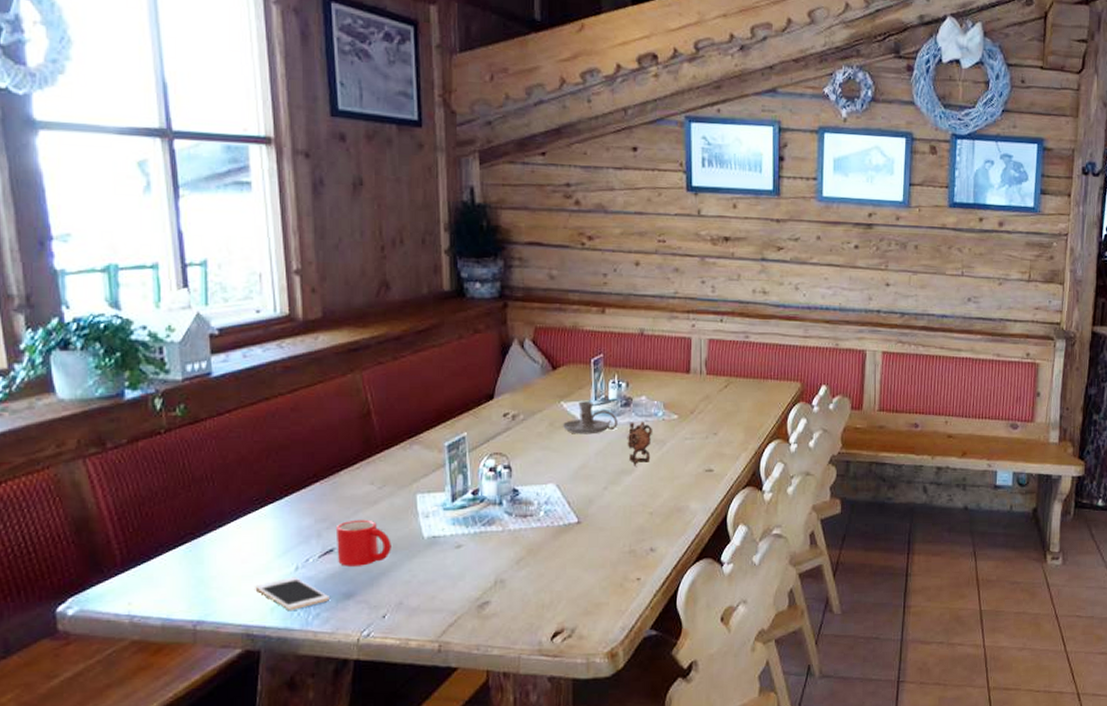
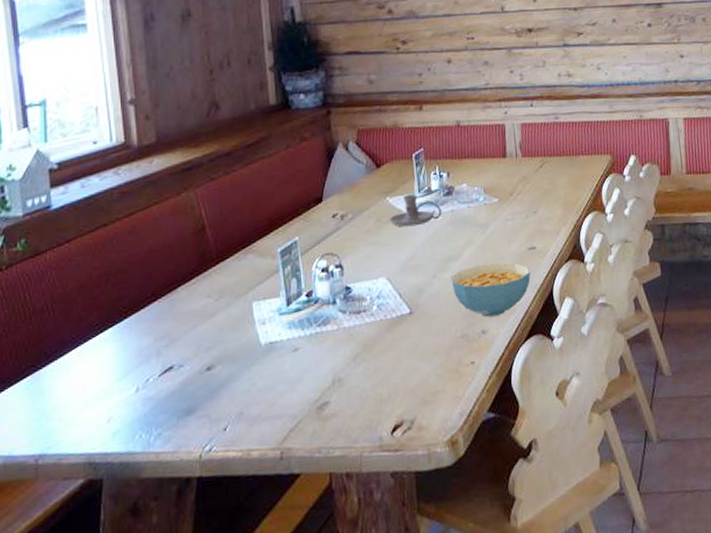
cell phone: present [255,577,329,610] -> none [96,398,170,433]
mug: present [335,519,391,566] -> none [174,332,230,382]
cereal bowl: none [622,482,705,535] -> present [451,262,531,317]
teapot: present [627,421,652,466] -> none [452,207,475,252]

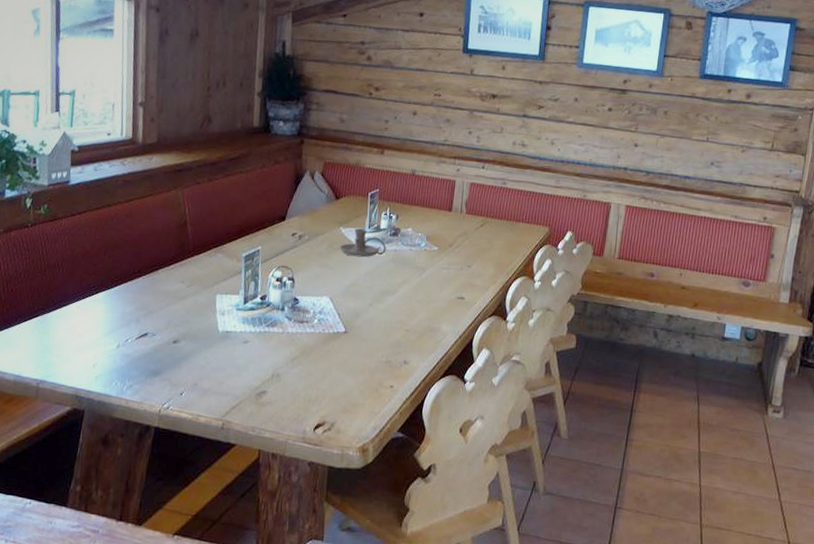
cereal bowl: present [451,262,531,317] -> none [384,303,456,351]

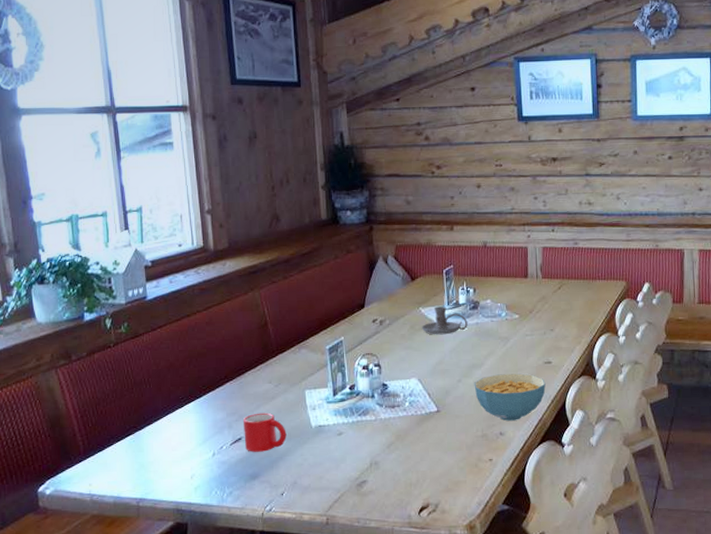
mug: none [150,311,193,350] -> present [242,412,287,452]
cereal bowl: none [384,303,456,351] -> present [474,373,546,421]

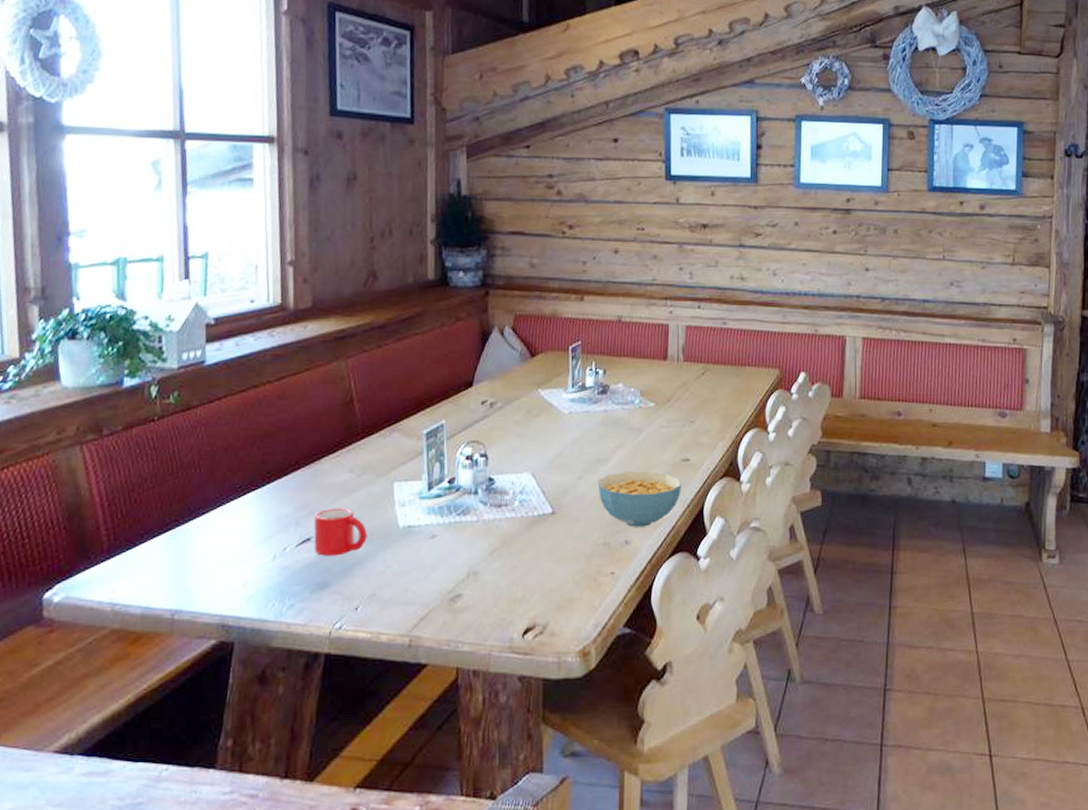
candle holder: present [422,306,468,335] -> none [540,389,594,423]

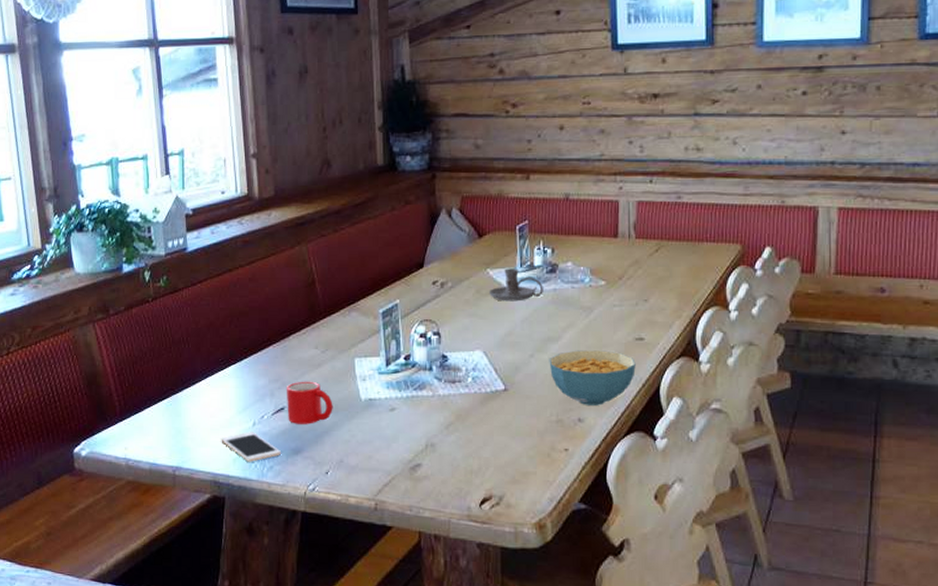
cell phone: none [233,566,304,600] -> present [221,432,281,462]
candle holder: none [540,389,594,423] -> present [490,268,543,302]

